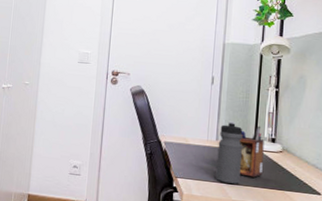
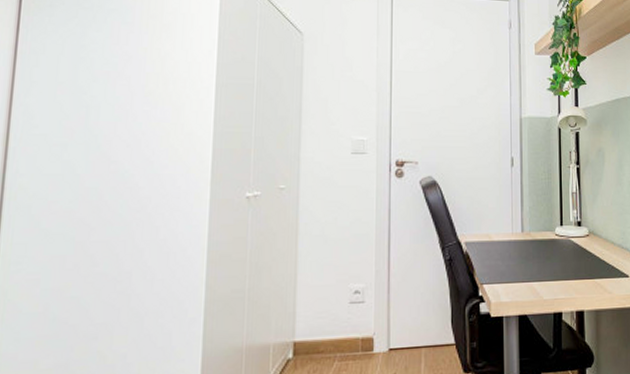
water bottle: present [216,121,243,184] -> none [524,208,550,281]
desk organizer: present [239,125,264,178] -> none [546,209,572,270]

